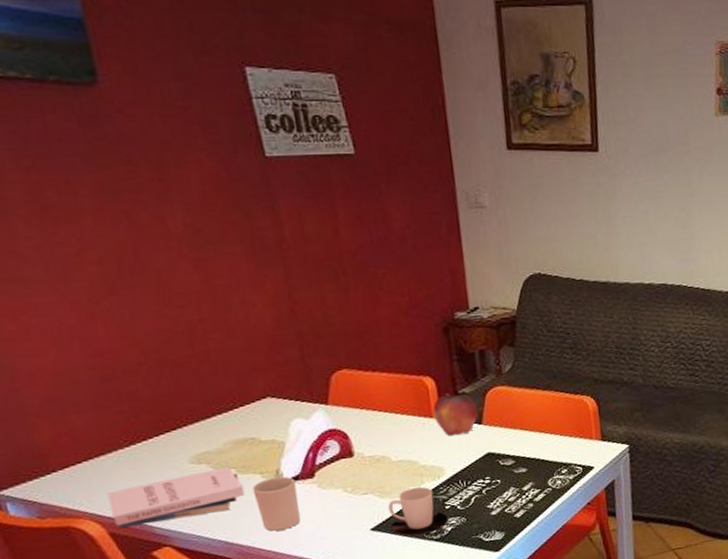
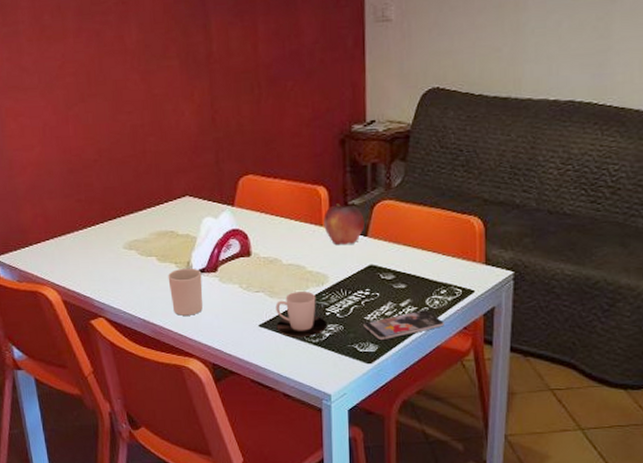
books: present [107,466,245,528] -> none [64,254,162,297]
smartphone: none [487,491,568,527] -> present [364,310,444,341]

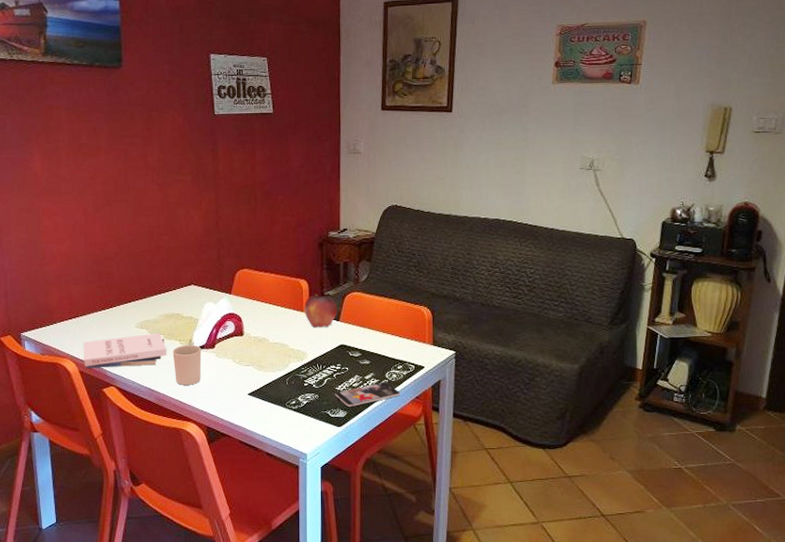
books: none [64,254,162,297] -> present [83,333,167,368]
cup: present [275,292,328,338] -> none [262,366,305,405]

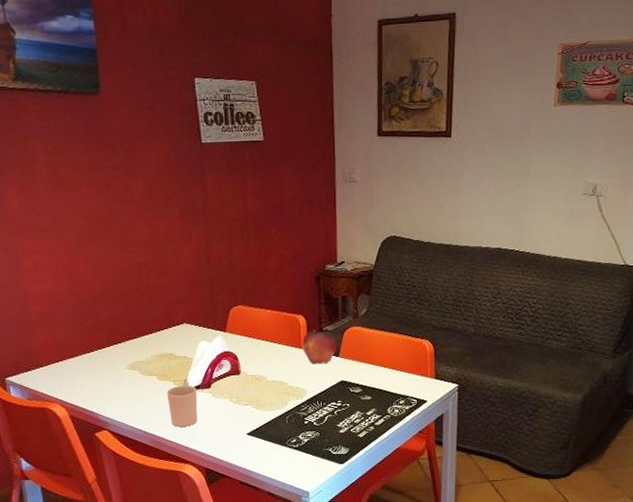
books: present [83,333,167,368] -> none [72,374,161,412]
smartphone: present [335,382,400,408] -> none [336,417,403,445]

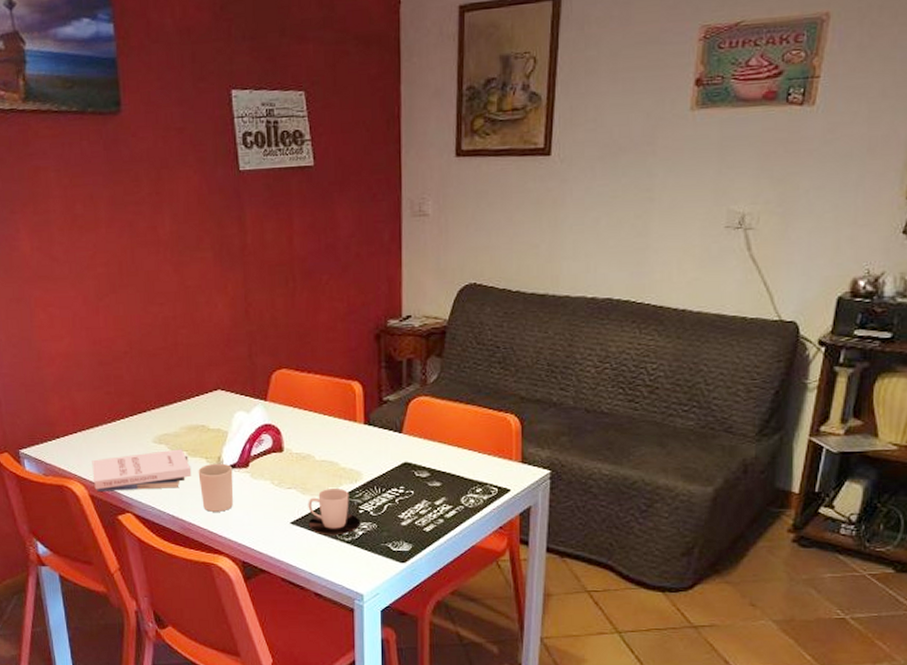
books: none [72,374,161,412] -> present [92,449,192,491]
cup: none [261,404,306,444] -> present [308,489,361,536]
fruit: present [302,330,337,365] -> none [358,399,399,442]

